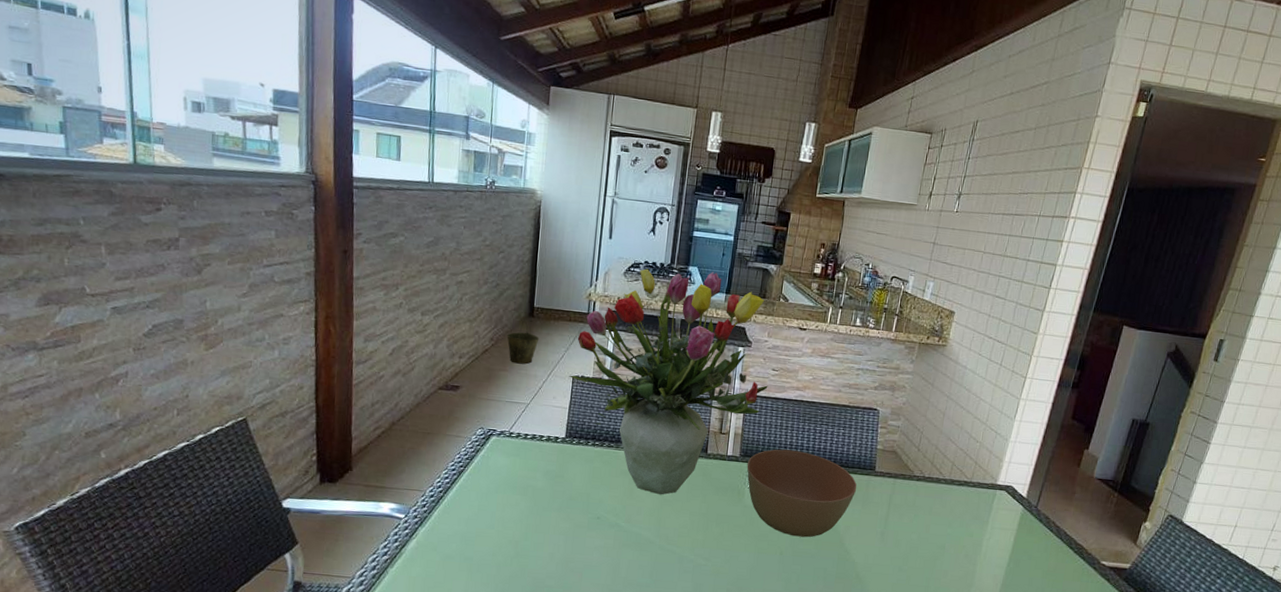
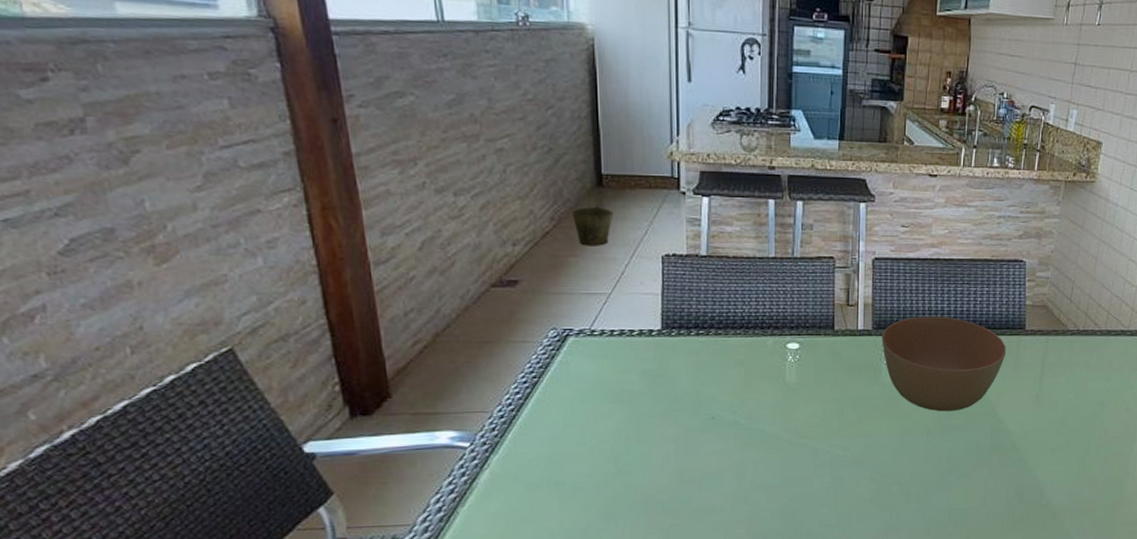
flower arrangement: present [569,268,768,495] -> none [657,115,898,384]

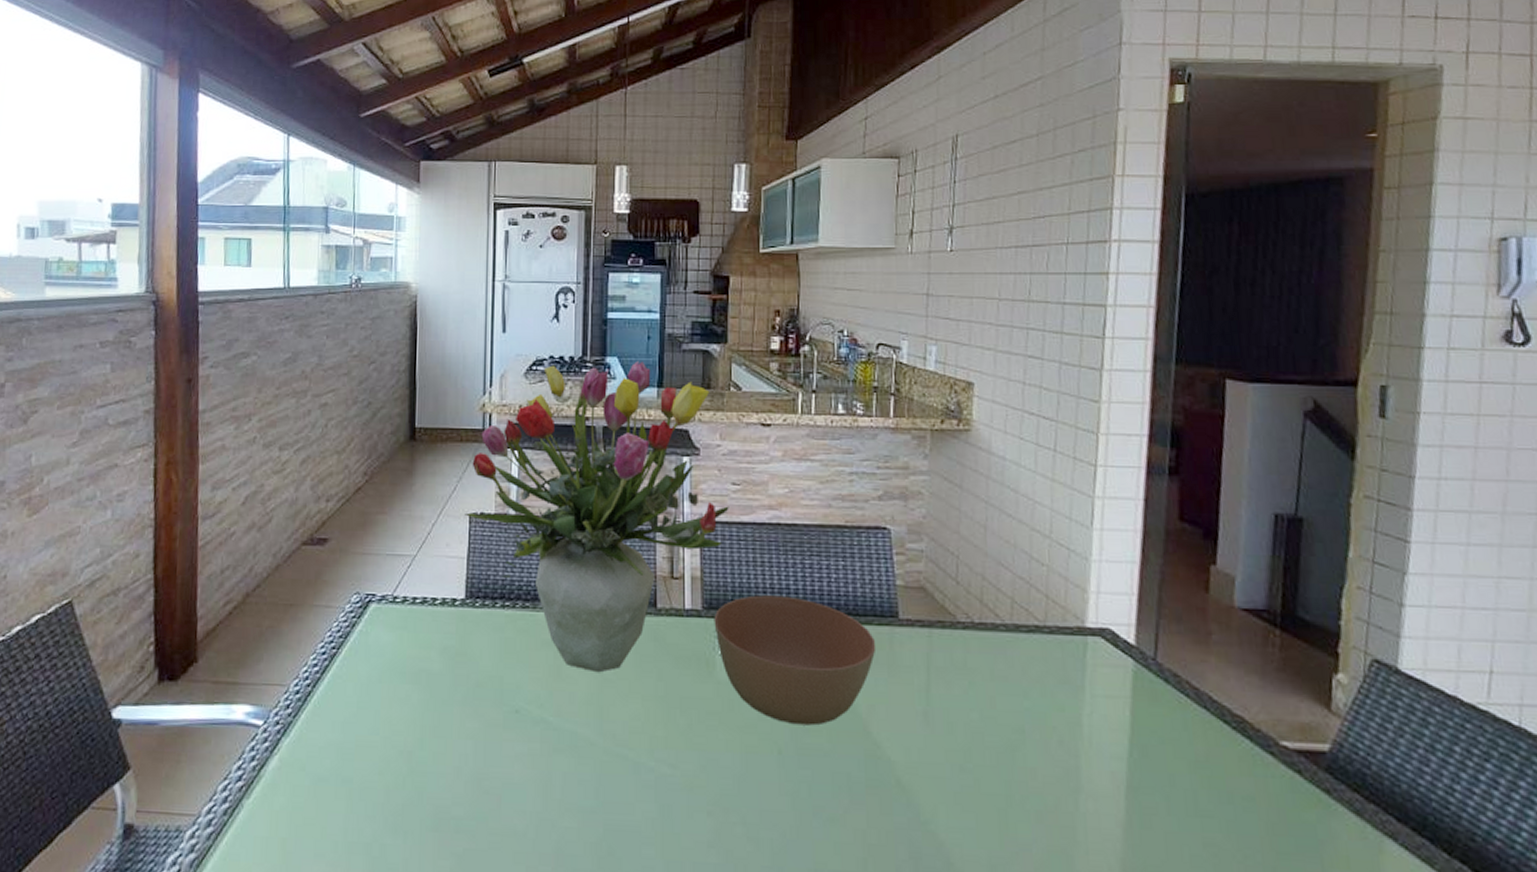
bucket: present [571,190,614,246] -> none [383,444,425,503]
flower arrangement: none [657,115,898,384] -> present [465,361,729,673]

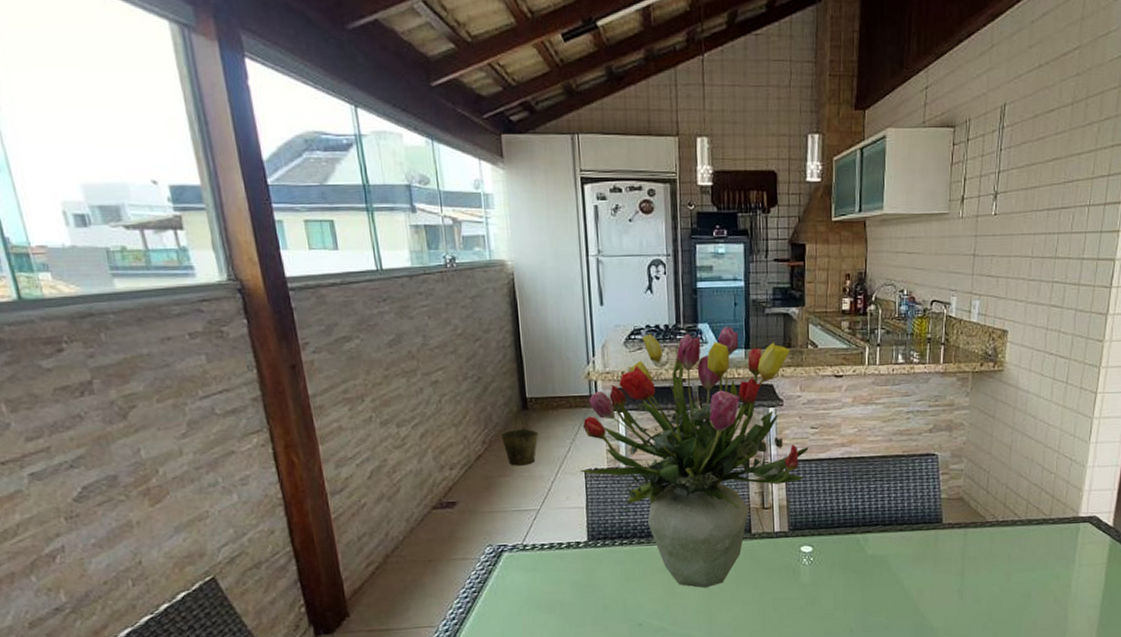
bucket: none [383,444,425,503] -> present [500,413,539,466]
bowl: present [714,595,877,726] -> none [798,514,925,610]

